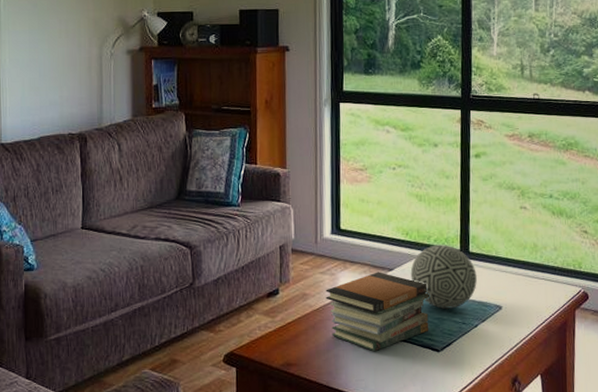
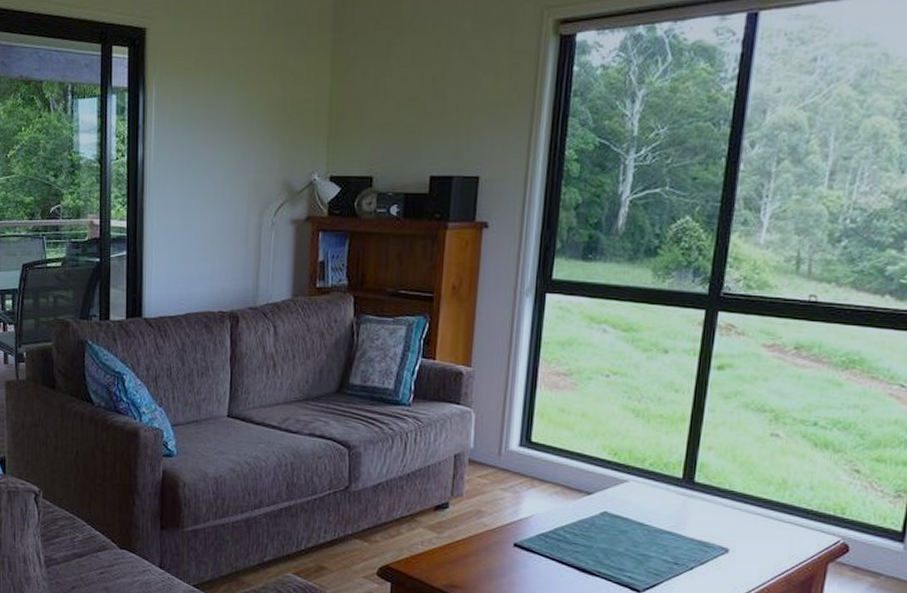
book stack: present [325,272,429,352] -> none [505,494,635,584]
decorative ball: present [410,244,478,309] -> none [613,469,702,546]

